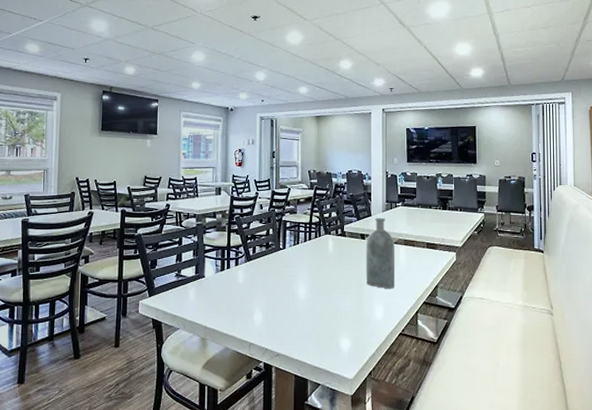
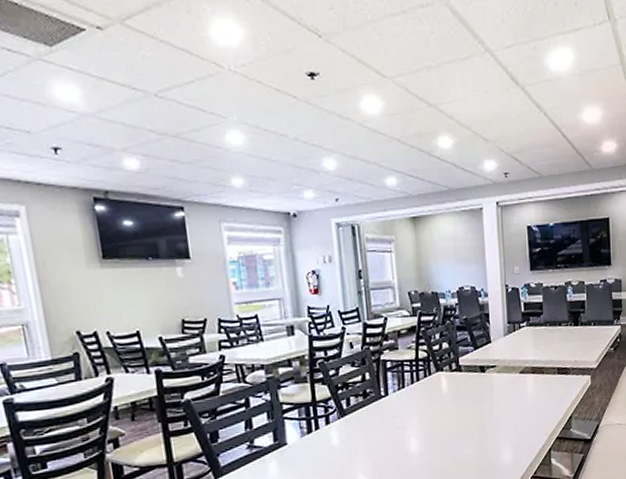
bottle: present [366,217,395,288] -> none [486,342,524,428]

